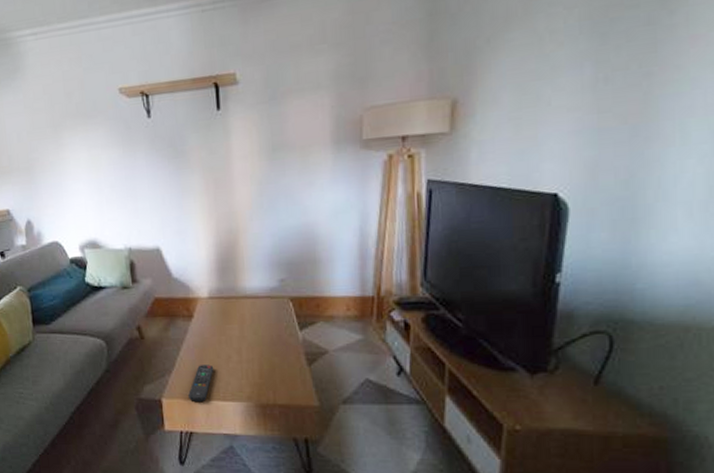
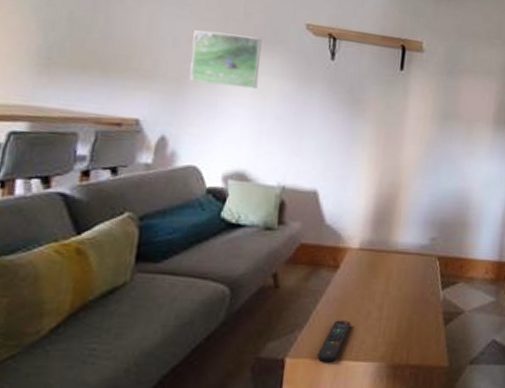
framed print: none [30,114,90,168] -> present [190,30,262,89]

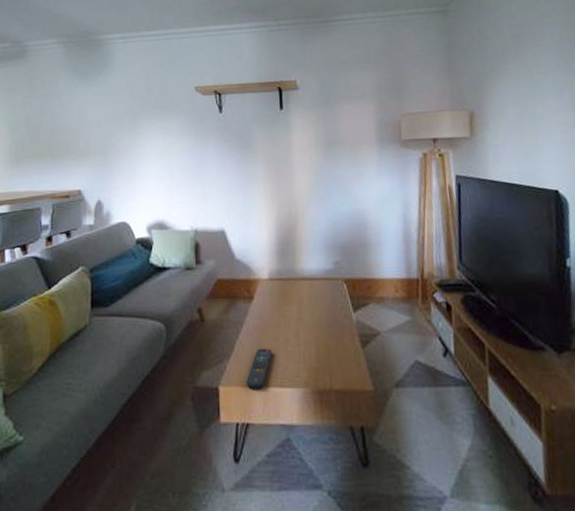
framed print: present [190,30,262,89] -> none [111,107,164,152]

